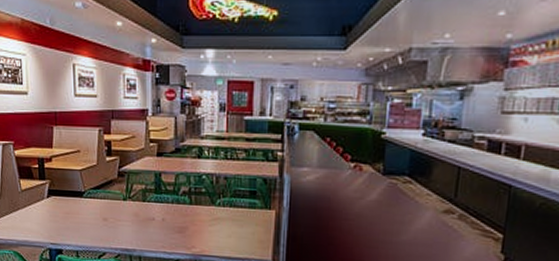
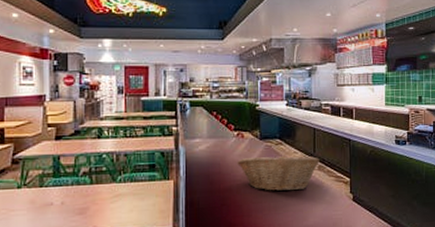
fruit basket: none [351,194,462,241] -> present [237,155,320,192]

